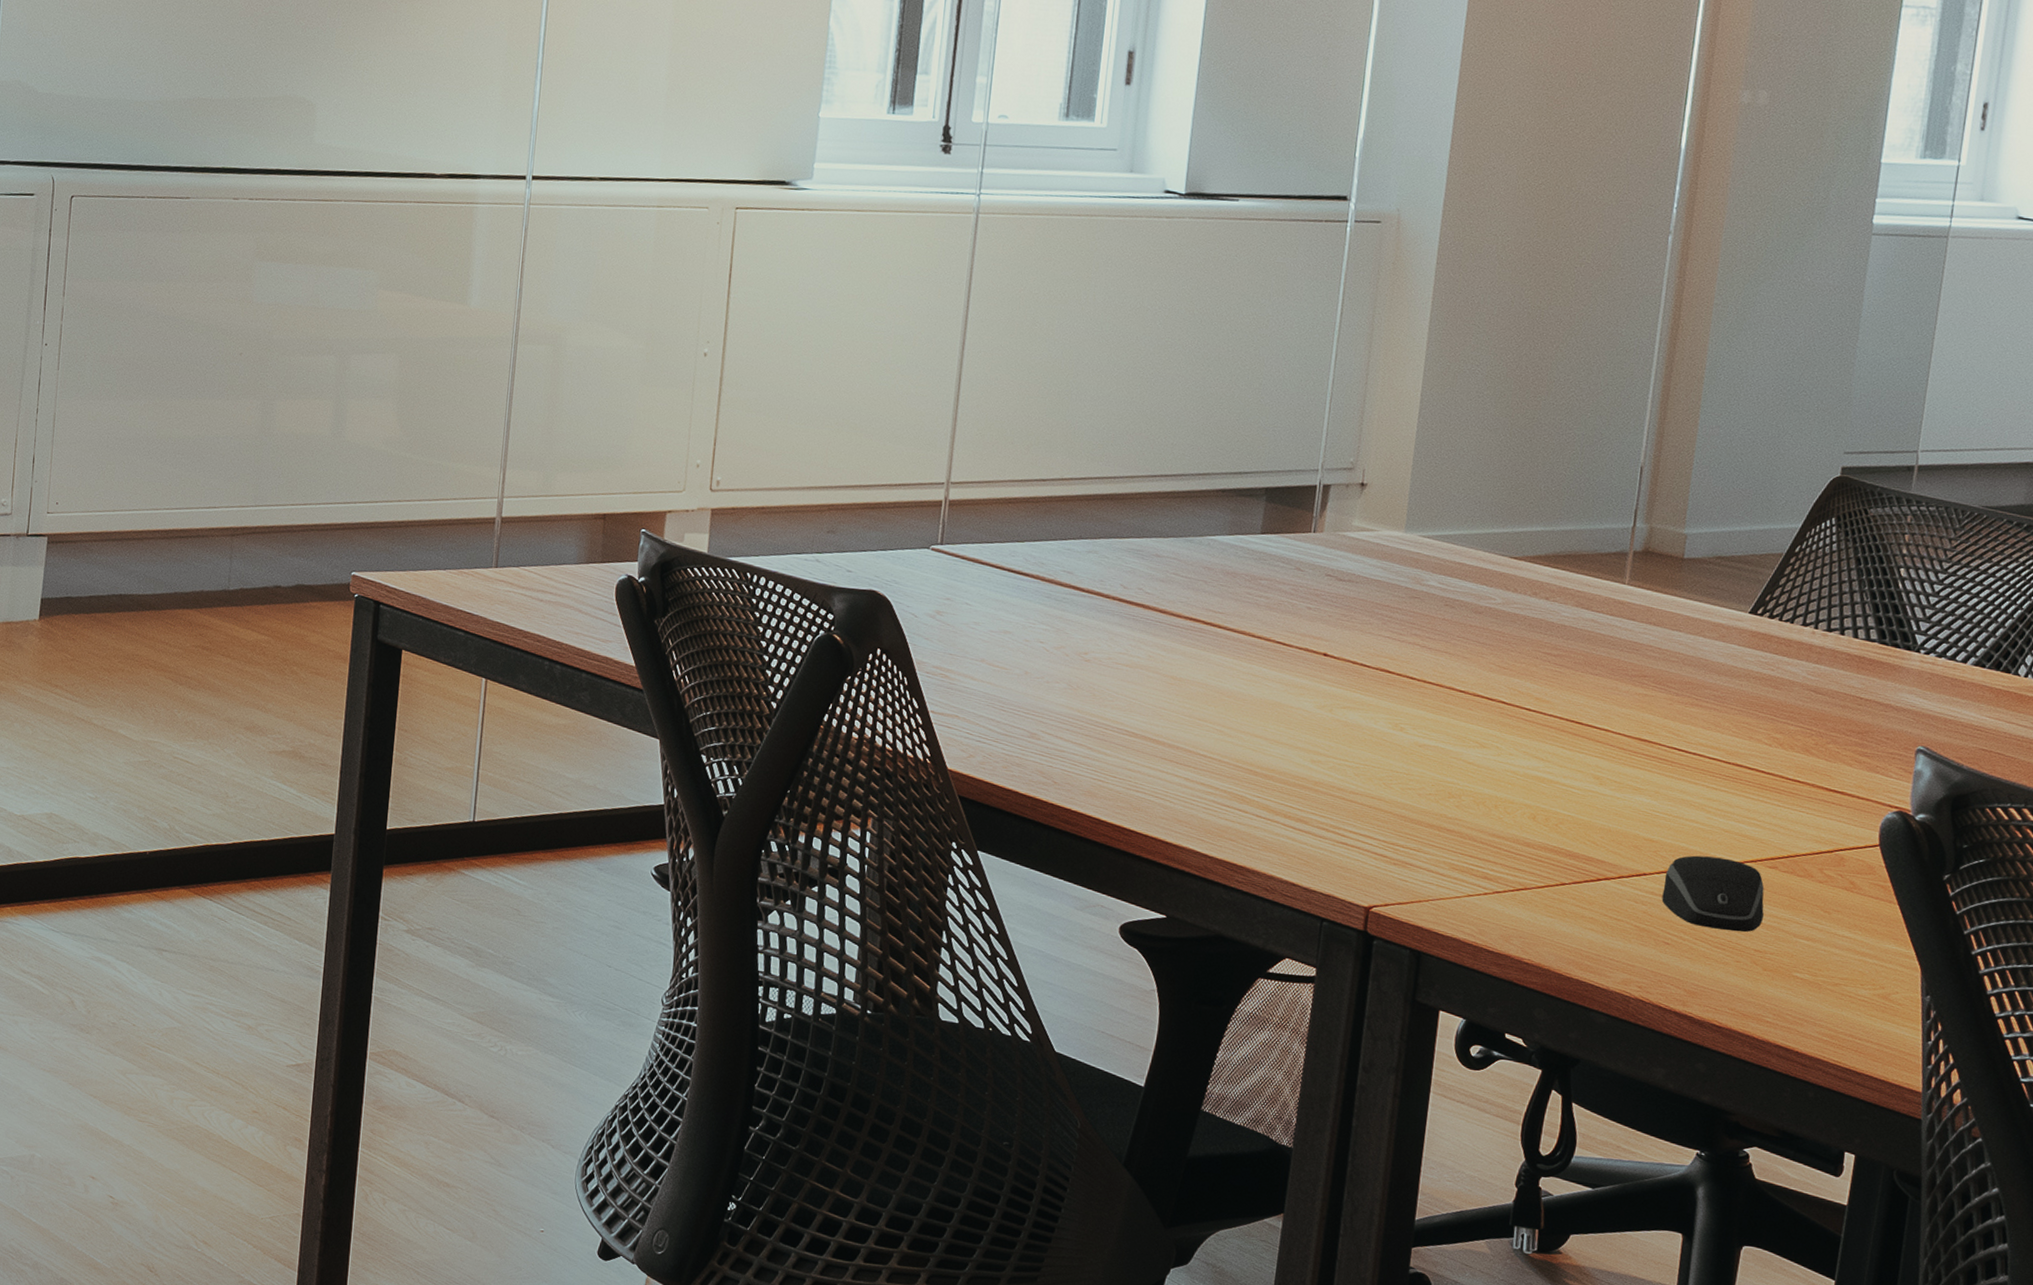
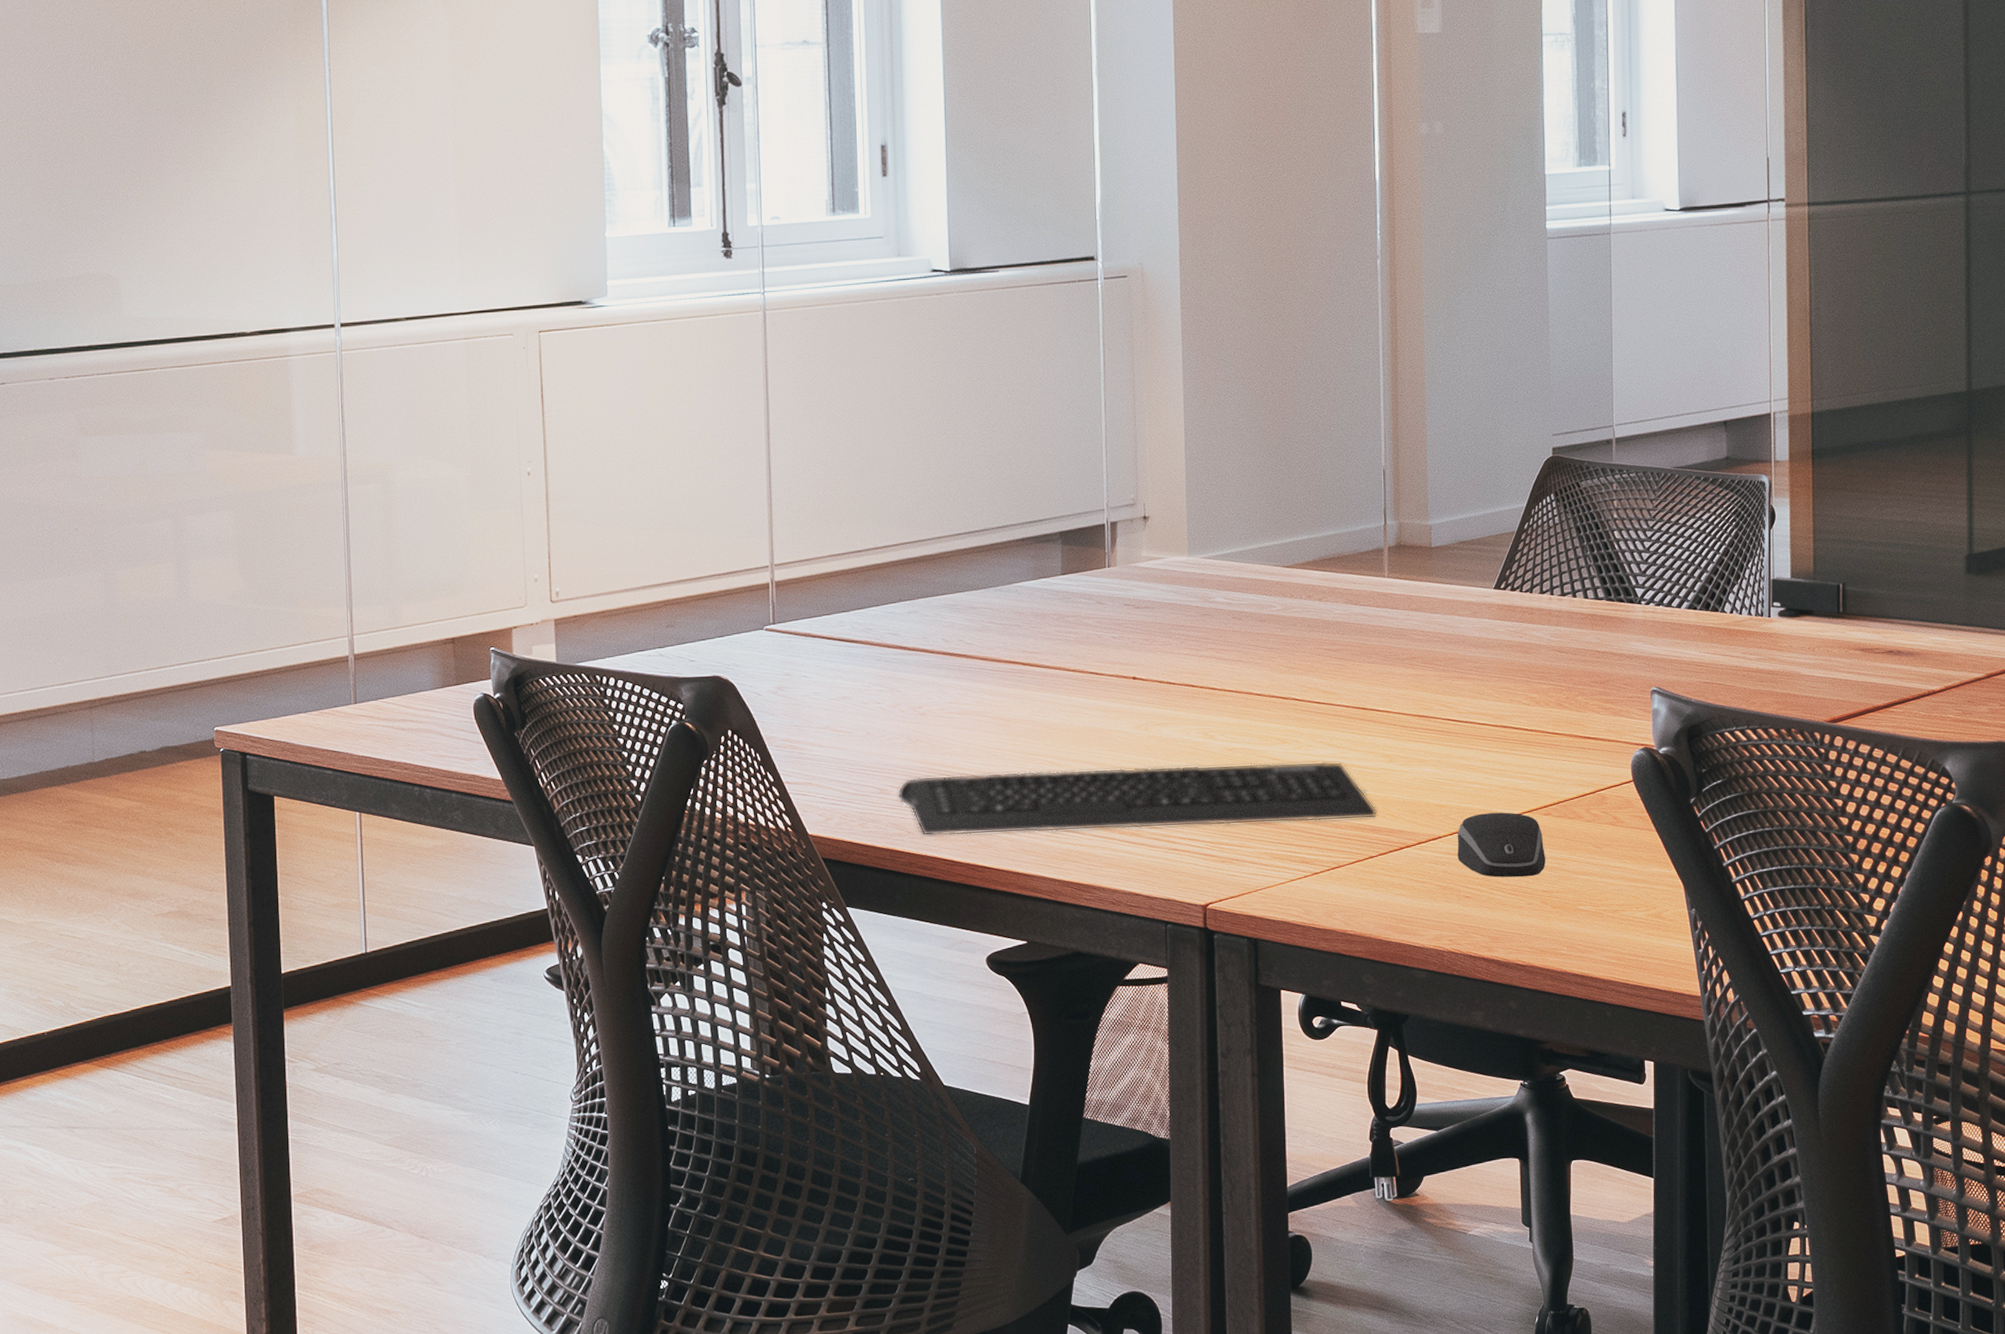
keyboard: none [1047,725,1578,844] -> present [897,761,1378,837]

